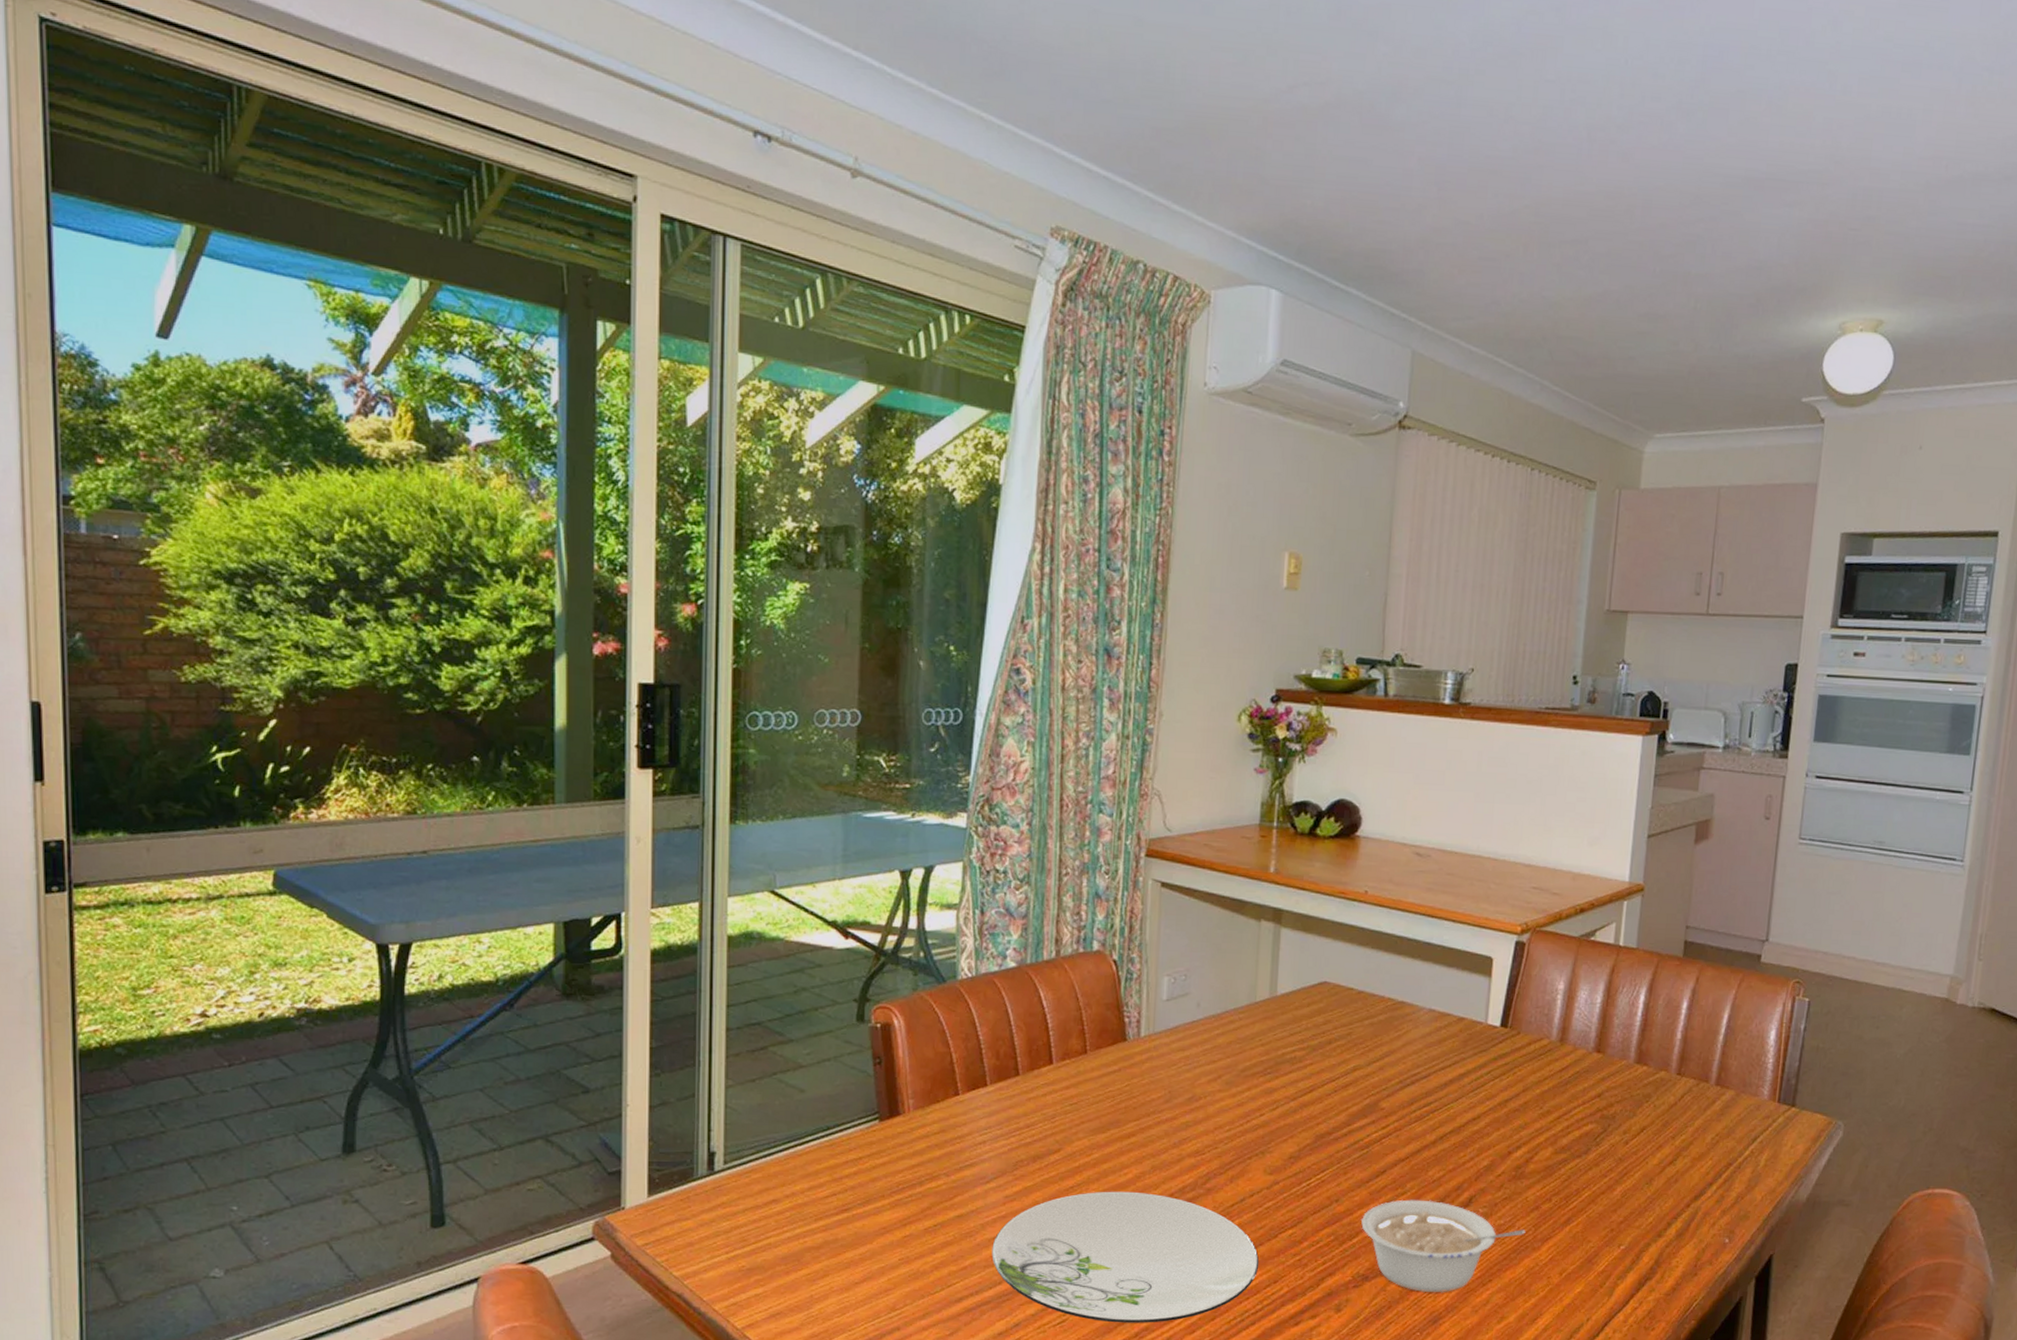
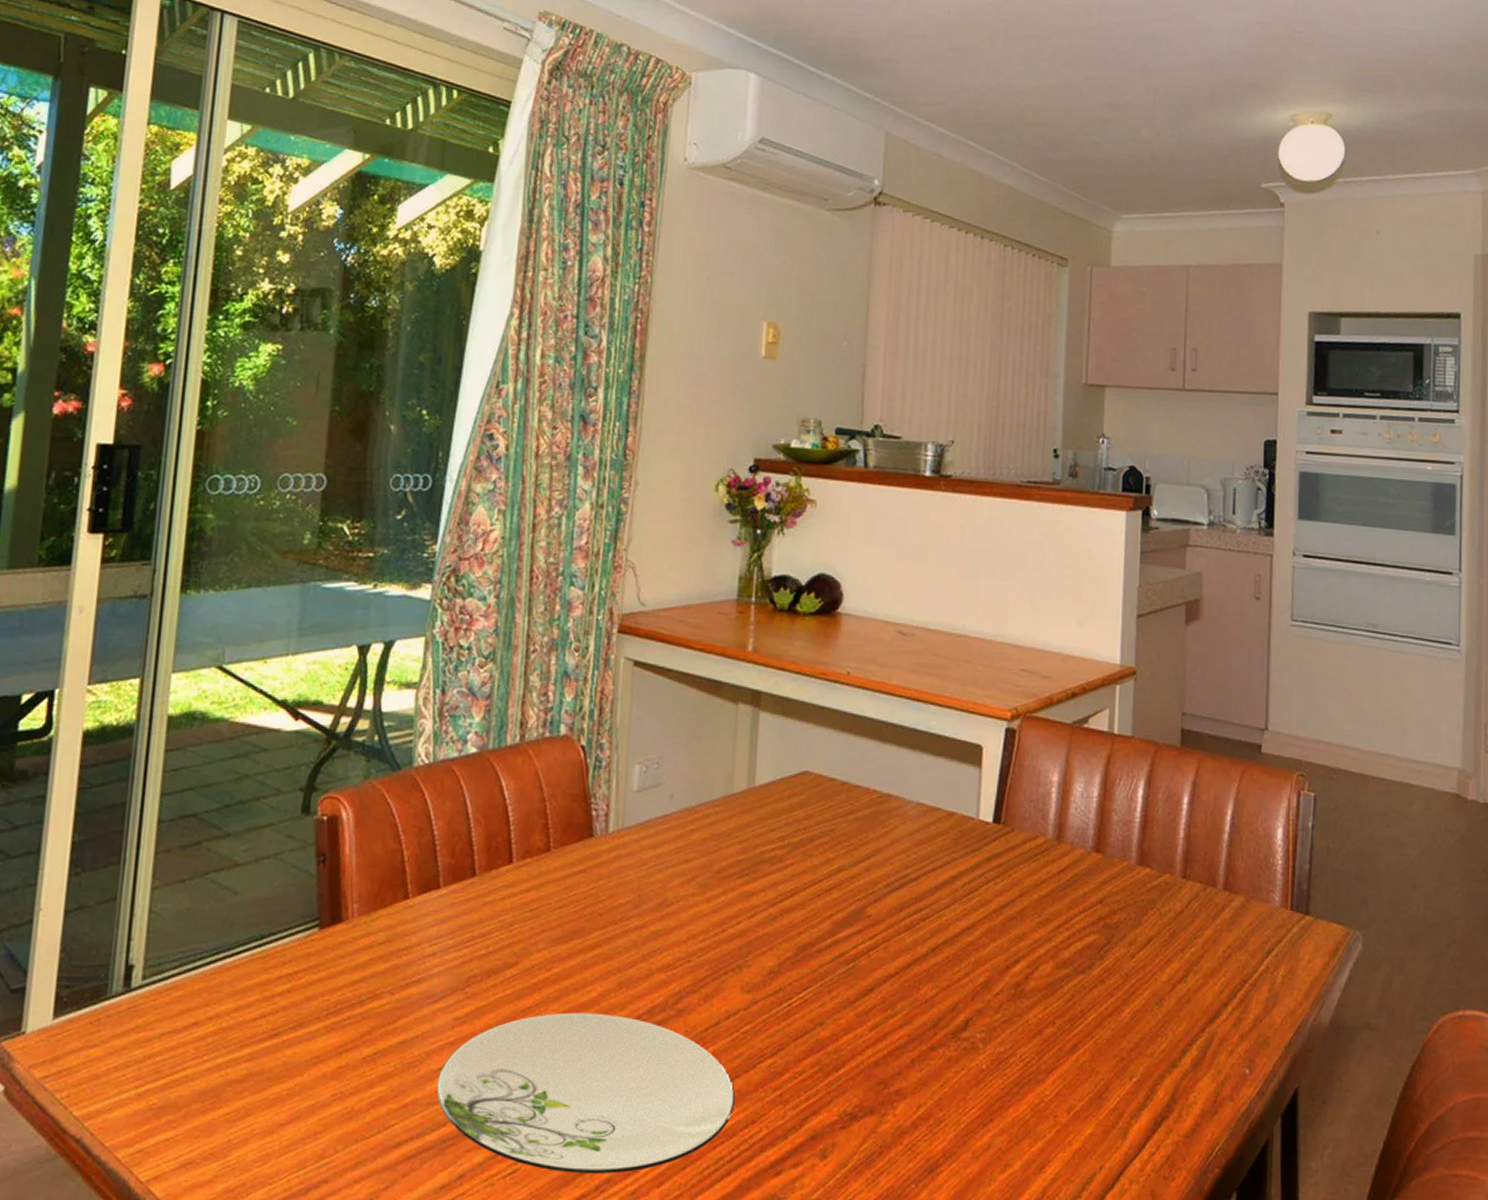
legume: present [1361,1199,1526,1293] -> none [848,1022,1028,1136]

